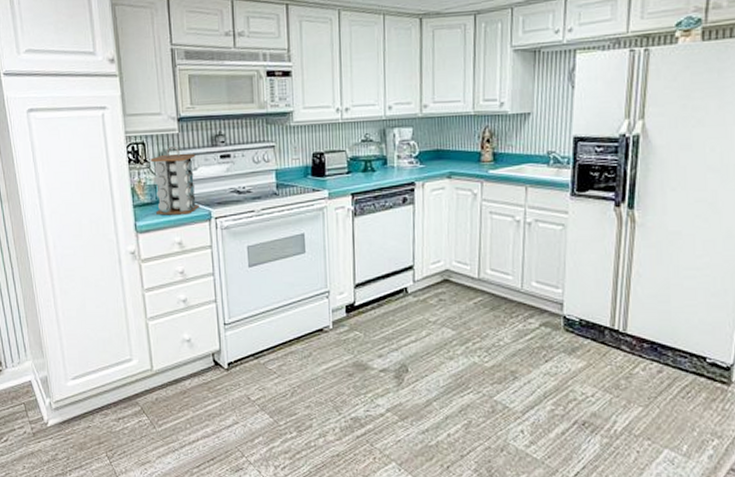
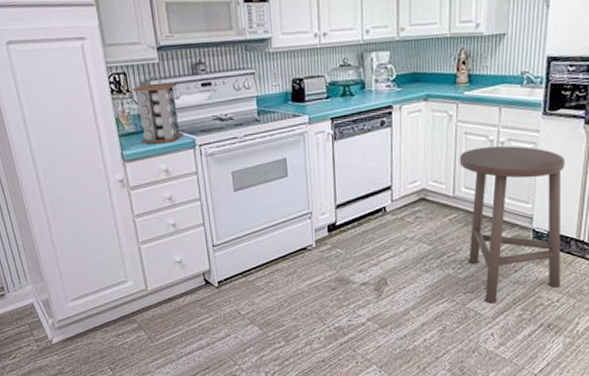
bar stool: none [484,226,596,396] -> present [459,145,565,304]

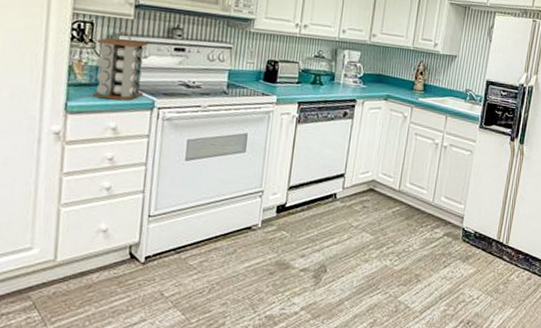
bar stool: present [459,145,565,304] -> none [405,148,493,298]

